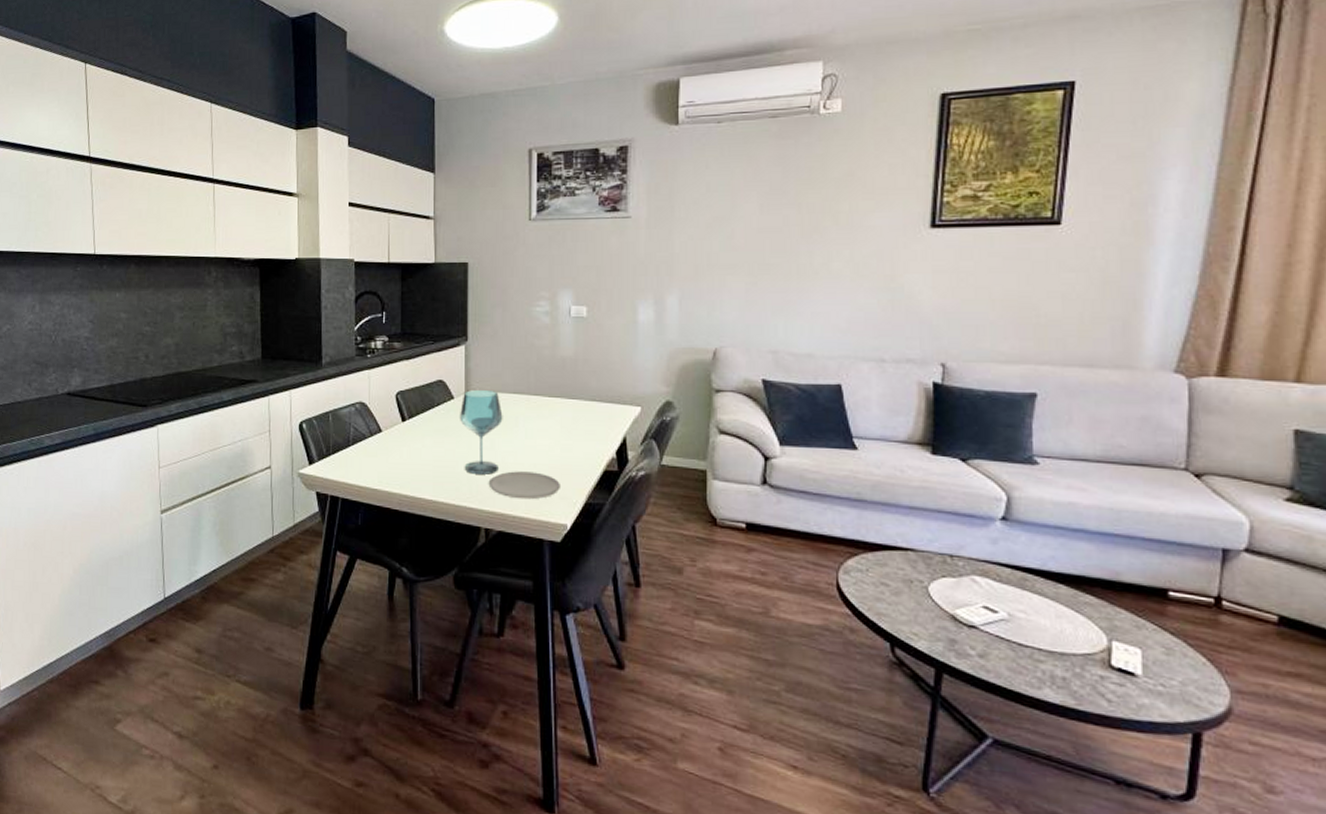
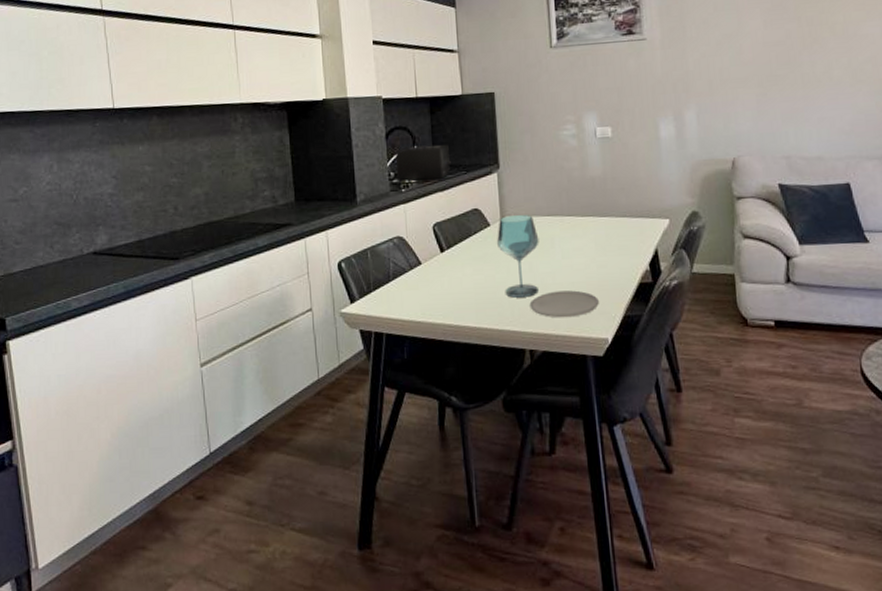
toaster: none [363,312,419,348] -> present [395,144,451,182]

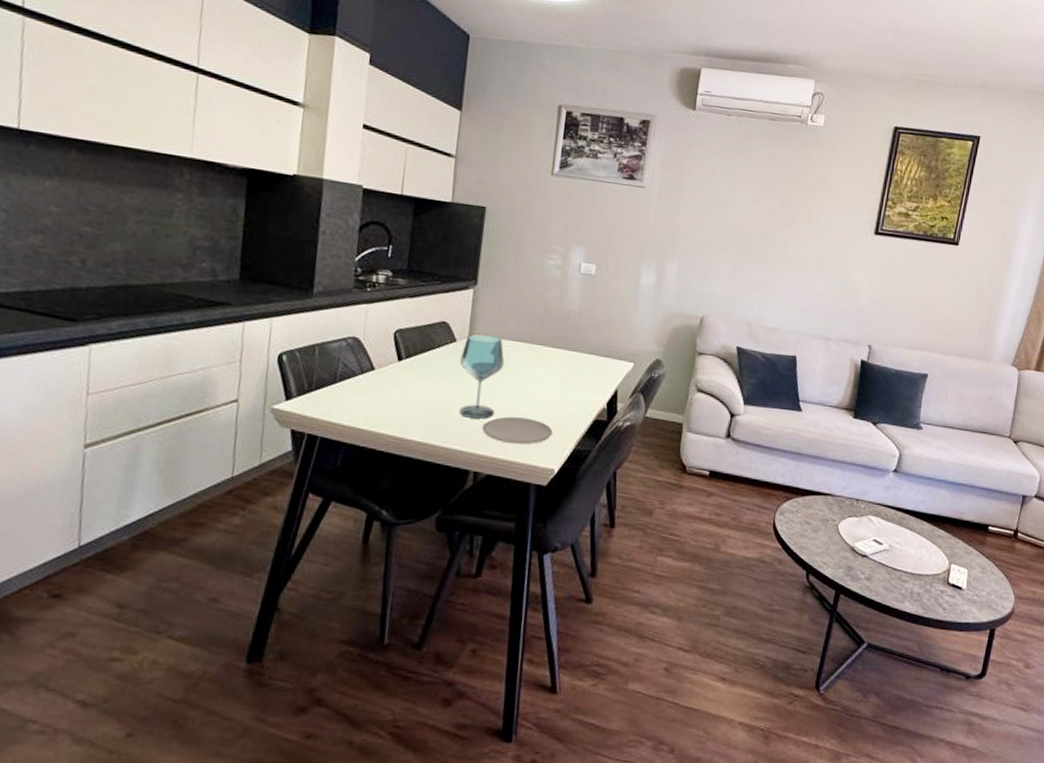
toaster: present [395,144,451,182] -> none [364,244,427,286]

